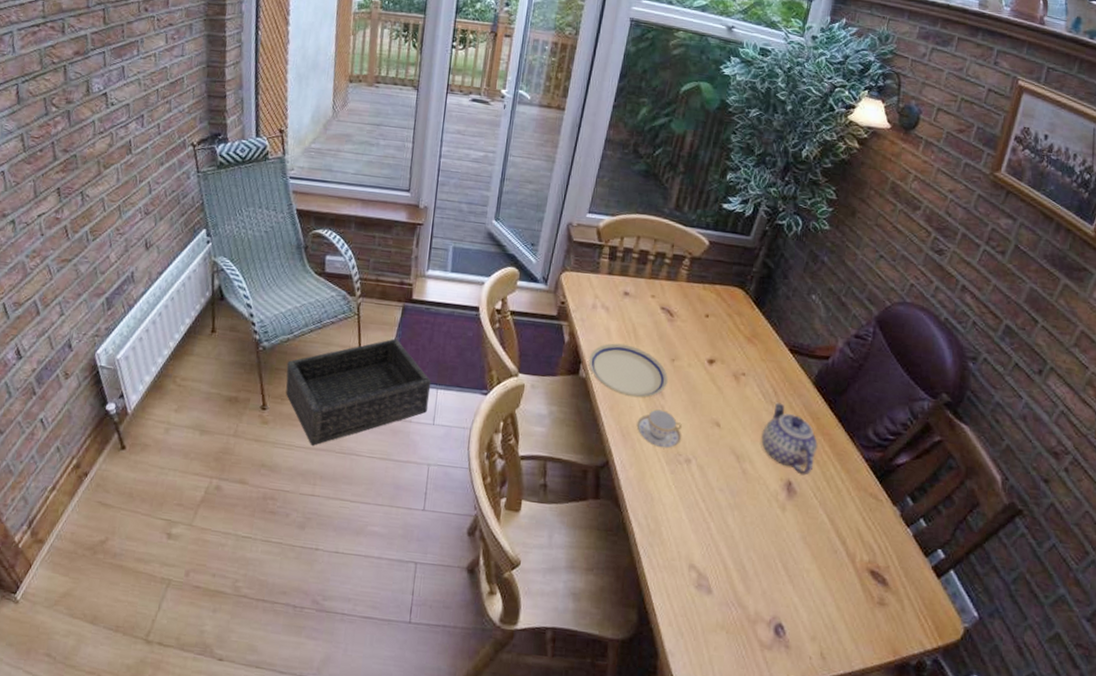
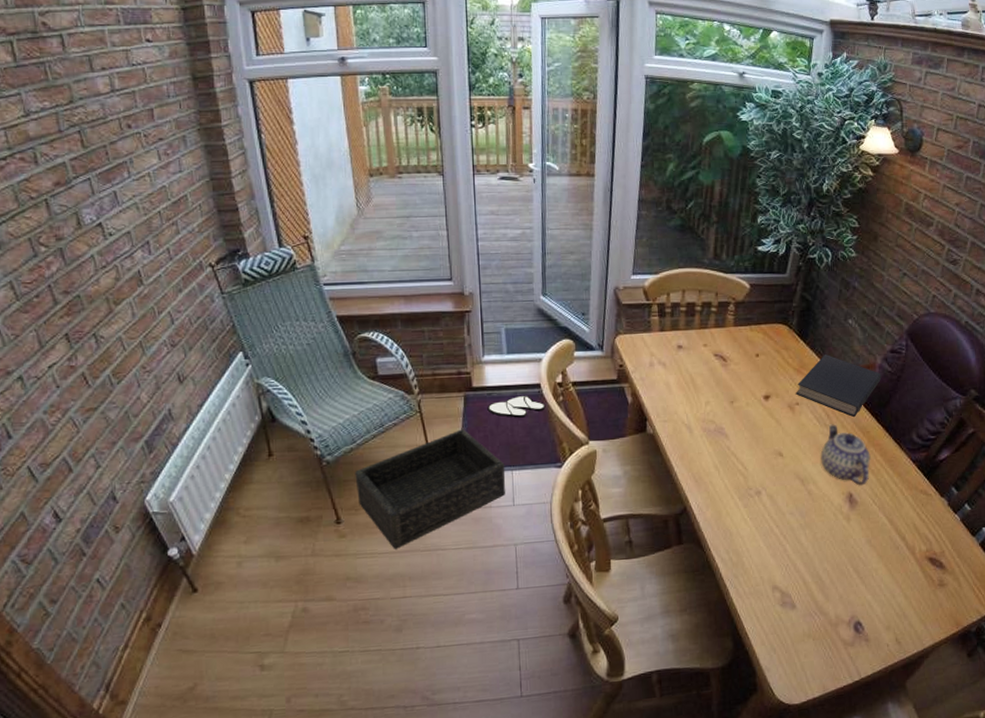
slippers: none [423,316,481,338] -> present [487,396,546,418]
plate: present [588,343,668,398] -> none [653,395,730,444]
teacup: present [636,409,682,449] -> none [707,450,750,486]
book: none [743,327,841,399] -> present [796,354,882,417]

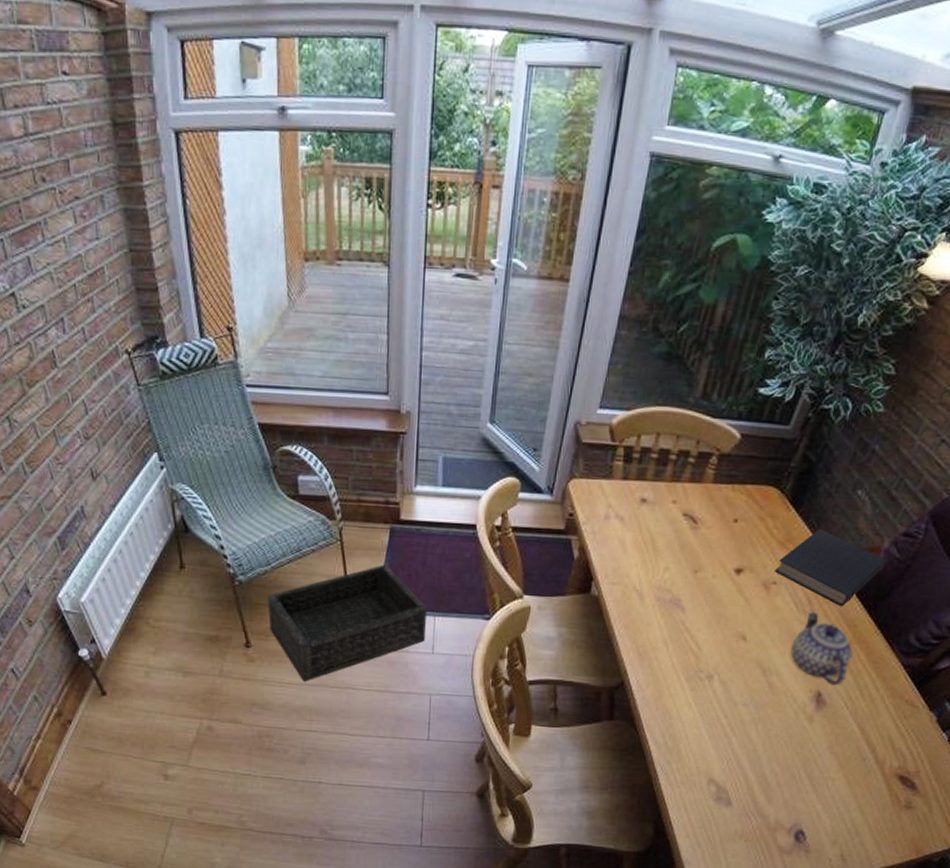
slippers: present [487,396,546,418] -> none [414,536,479,560]

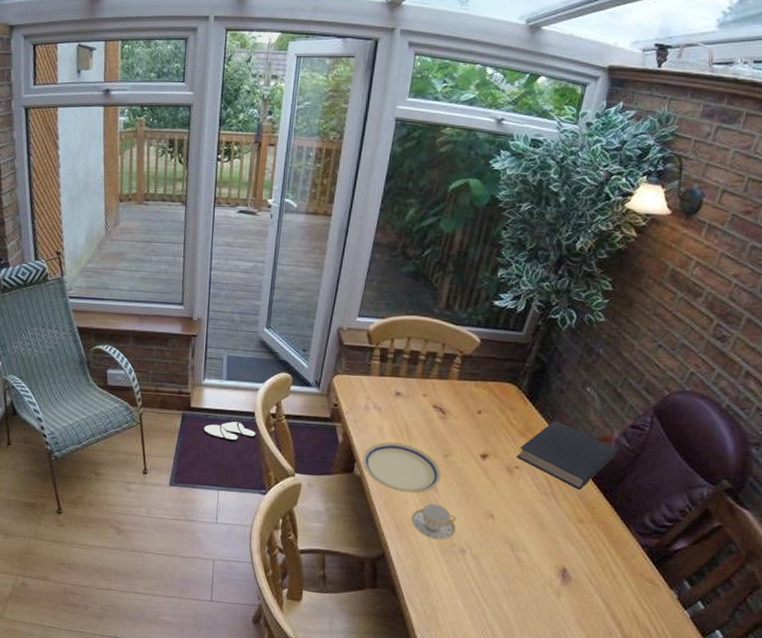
basket: present [267,564,428,681] -> none [77,445,213,545]
slippers: none [414,536,479,560] -> present [202,421,257,442]
plate: none [601,556,690,614] -> present [362,442,441,493]
teacup: none [654,625,704,666] -> present [411,503,456,540]
teapot: present [790,611,853,686] -> none [535,493,593,563]

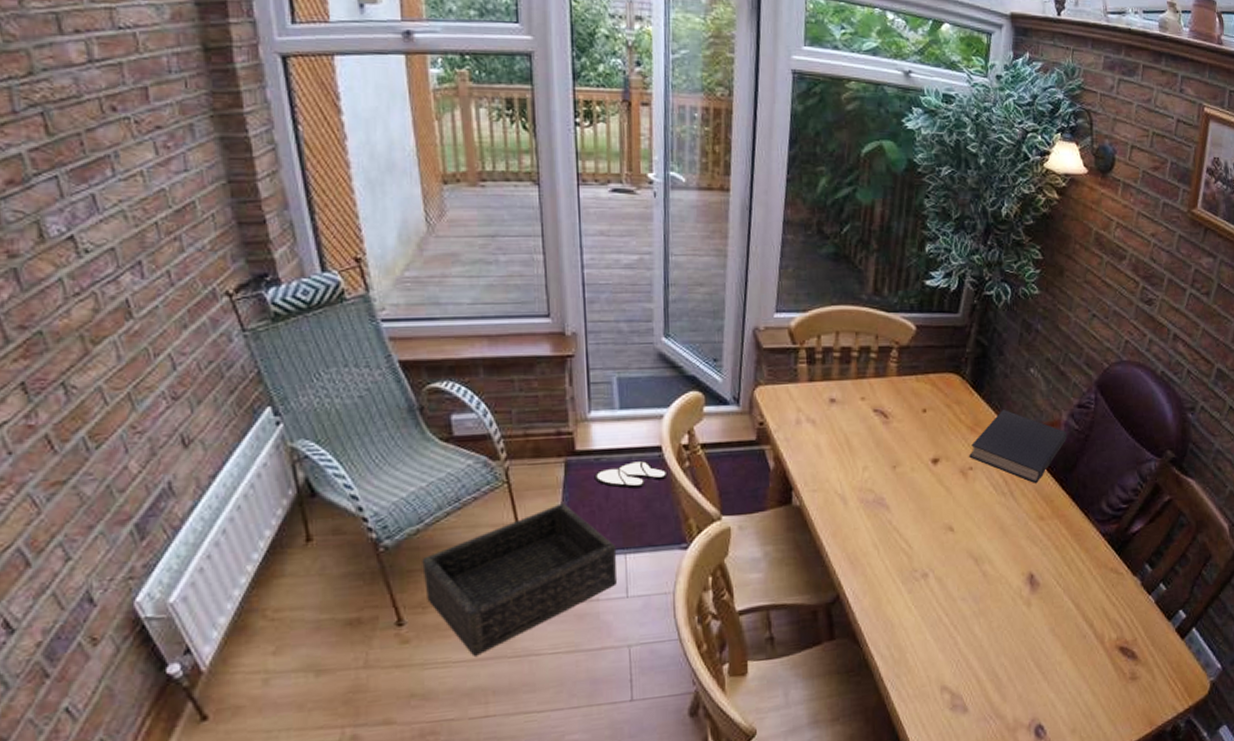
basket: none [77,445,213,545] -> present [422,503,617,656]
plate: present [362,442,441,493] -> none [800,459,892,518]
teacup: present [411,503,456,540] -> none [864,525,916,568]

